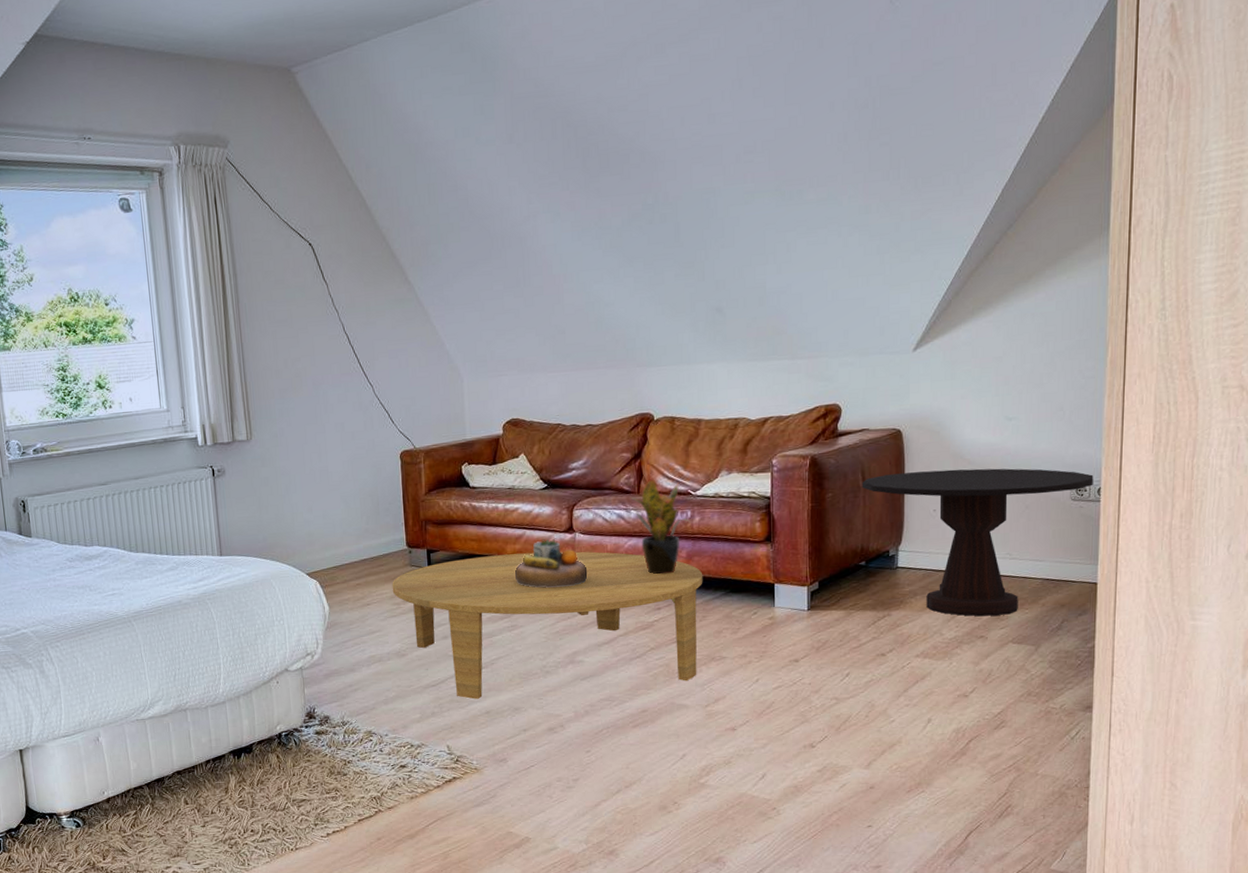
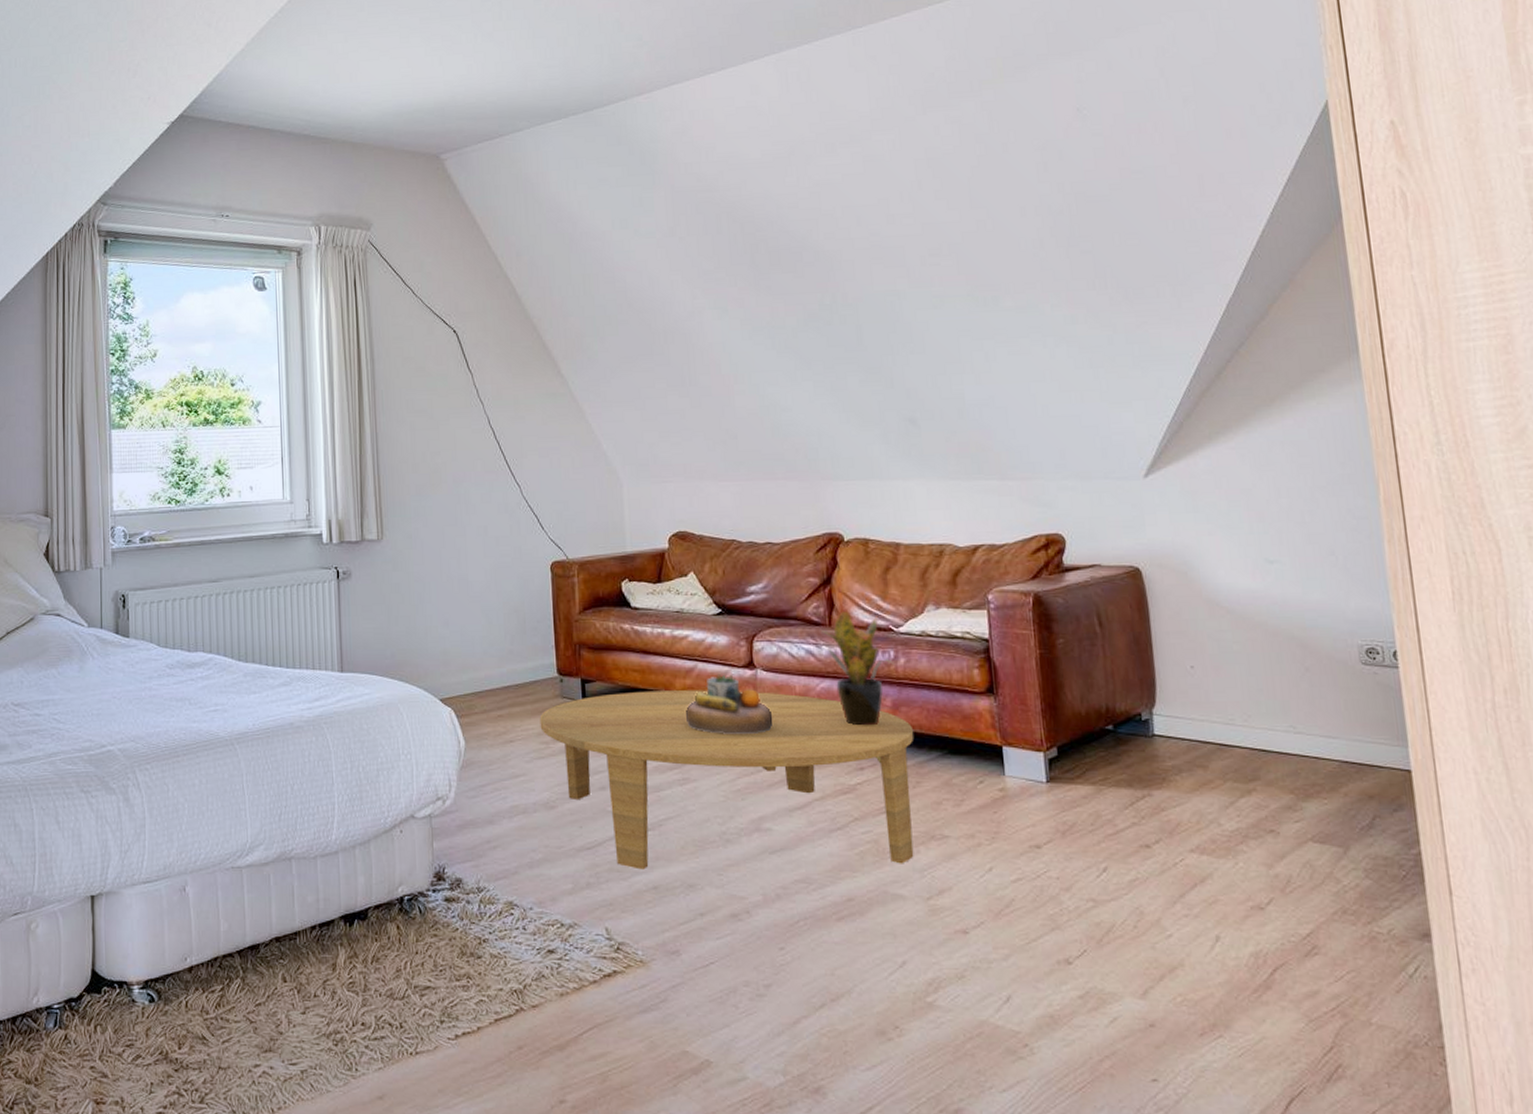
side table: present [862,468,1094,617] -> none [1098,618,1386,805]

